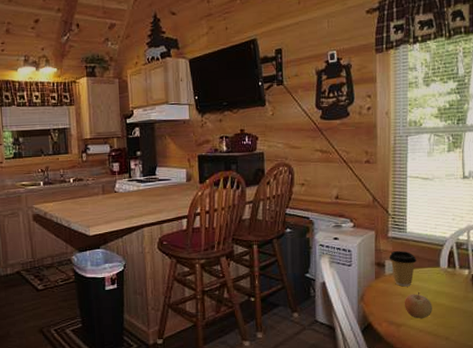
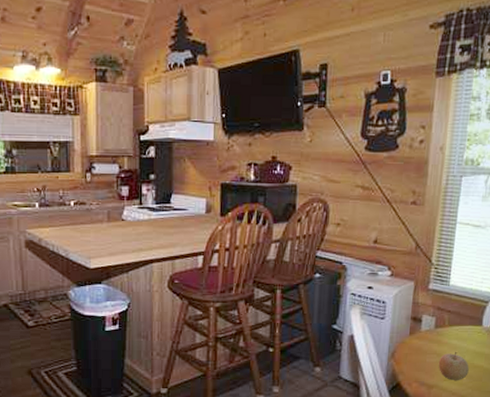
coffee cup: present [389,251,417,287] -> none [427,305,458,345]

